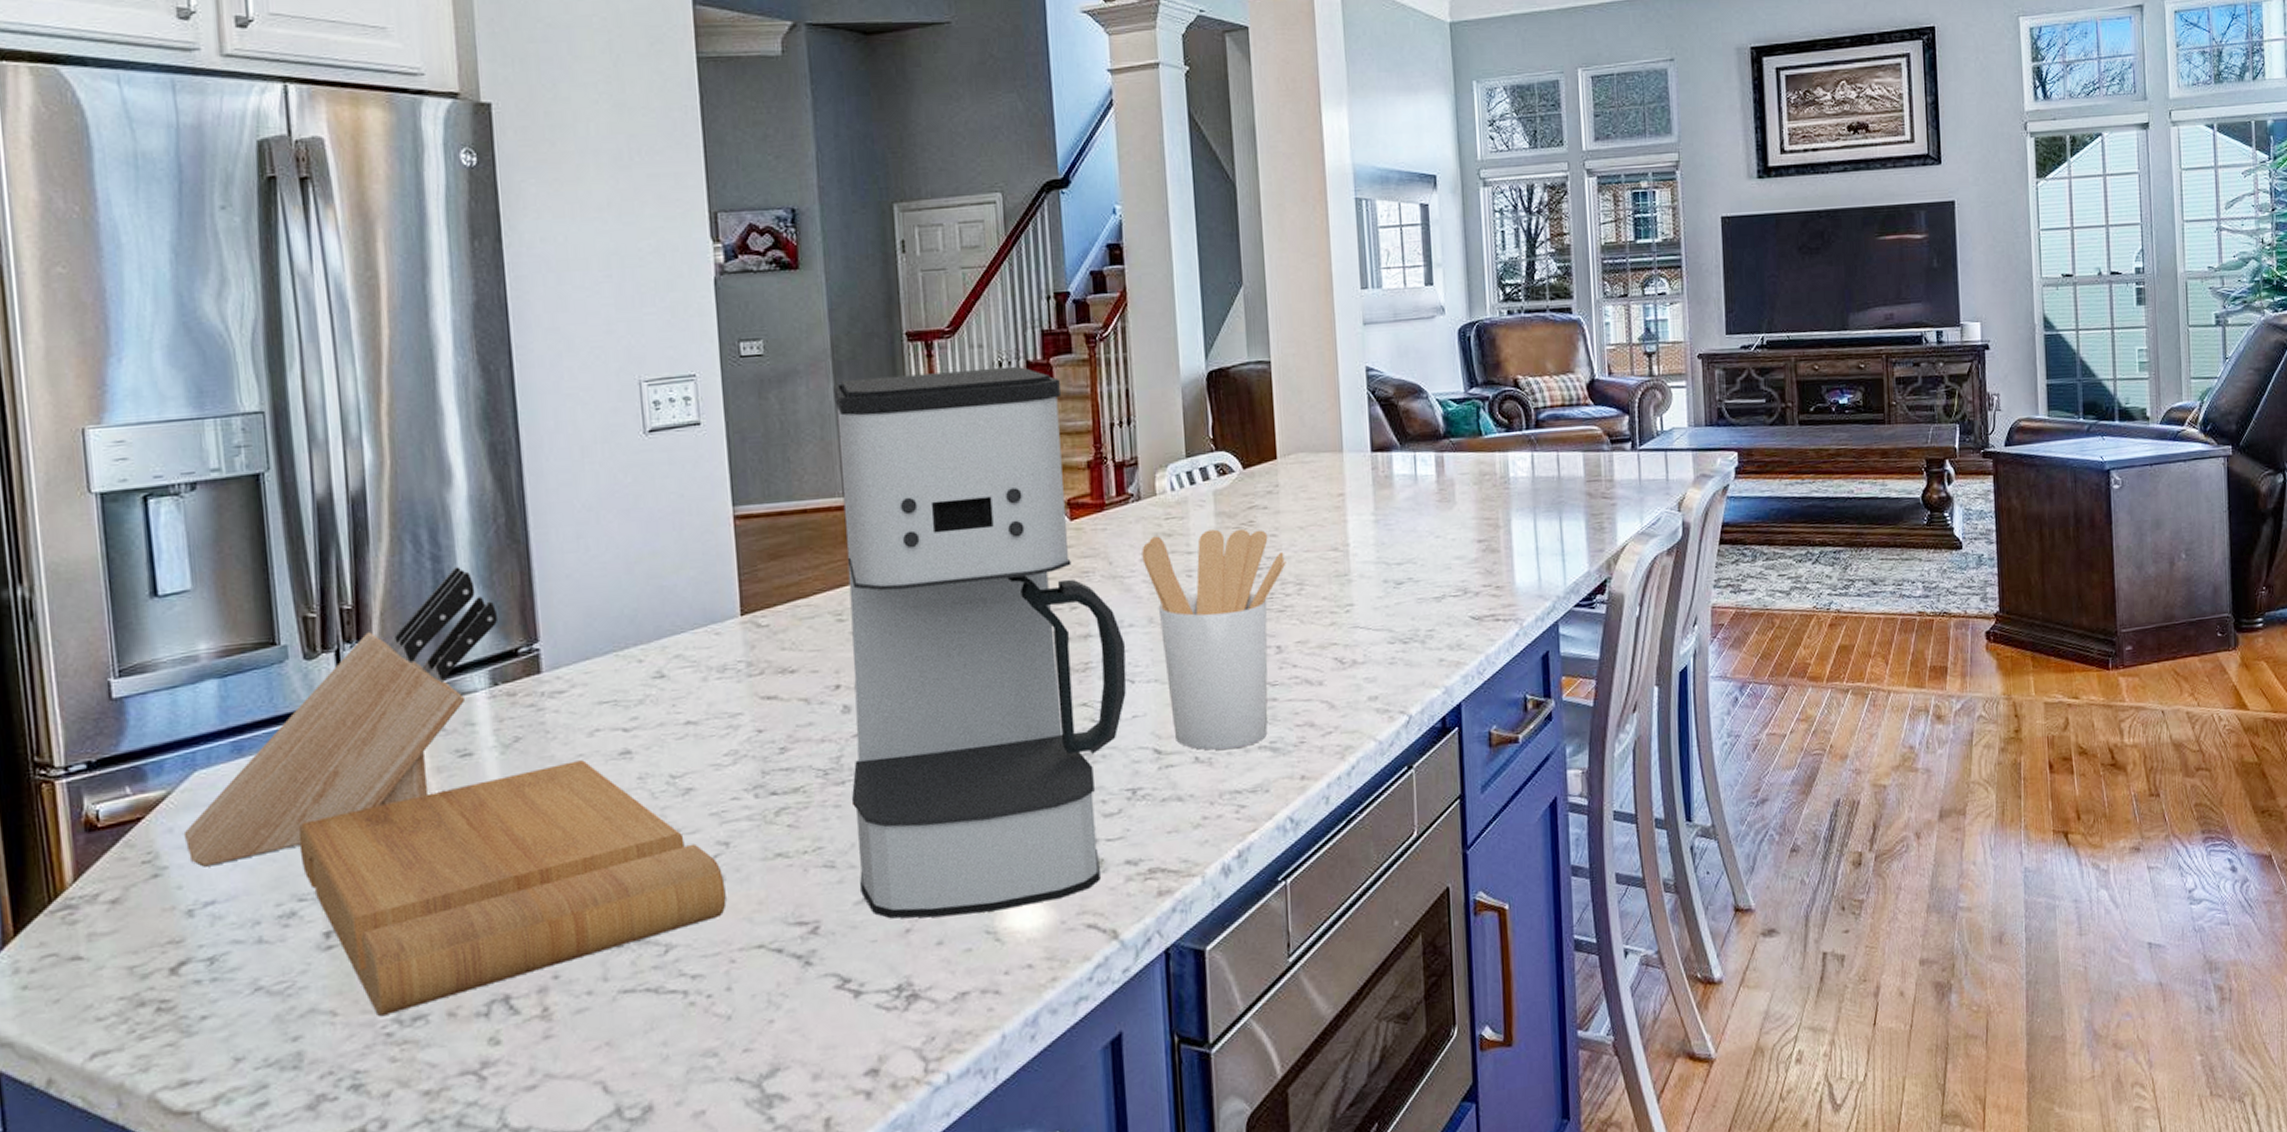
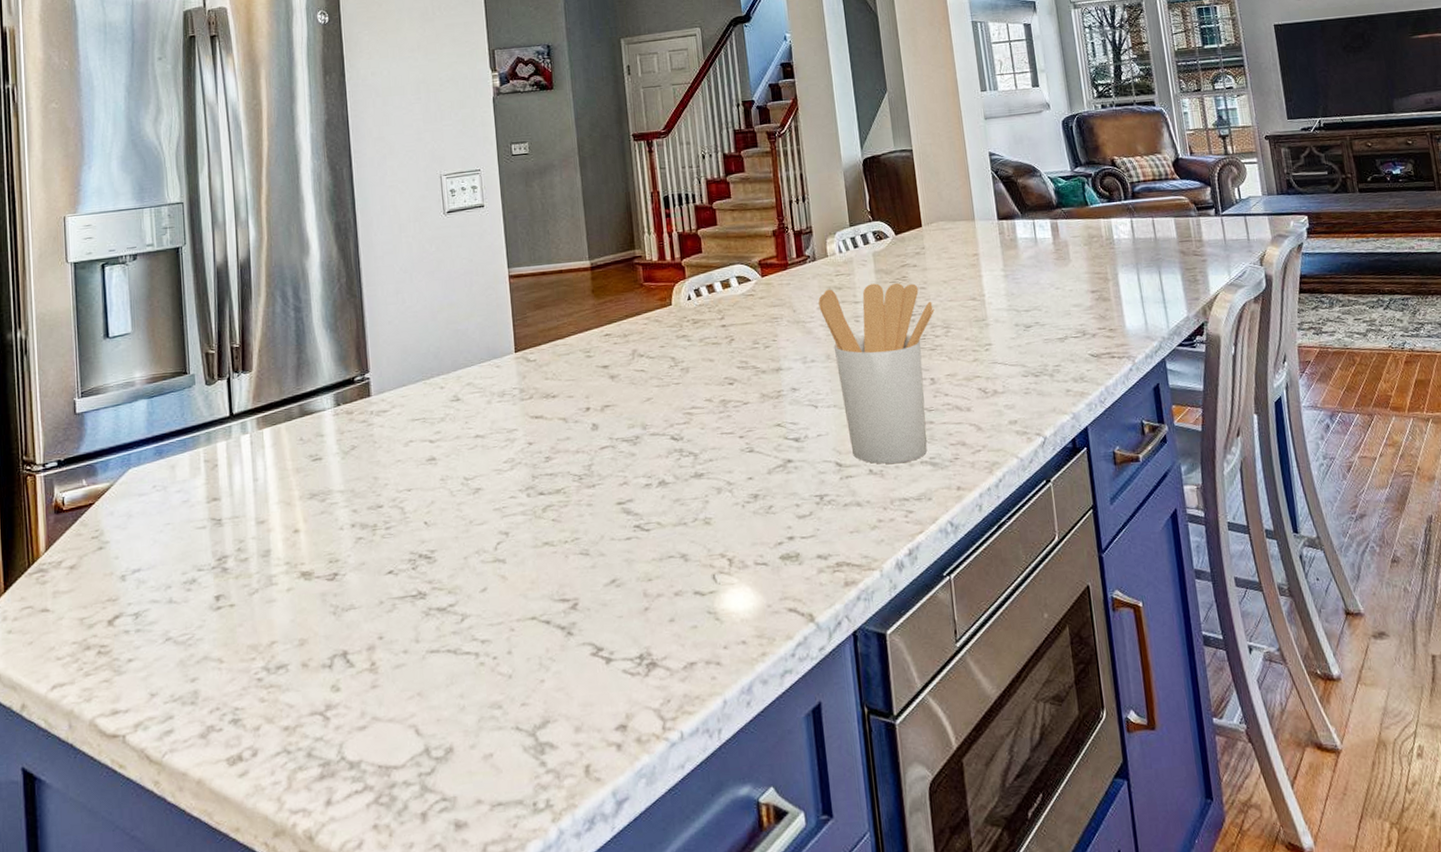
knife block: present [183,567,499,867] -> none [120,315,341,542]
cutting board: present [298,760,727,1016] -> none [199,465,507,664]
coffee maker: present [833,365,1127,919] -> none [580,157,811,599]

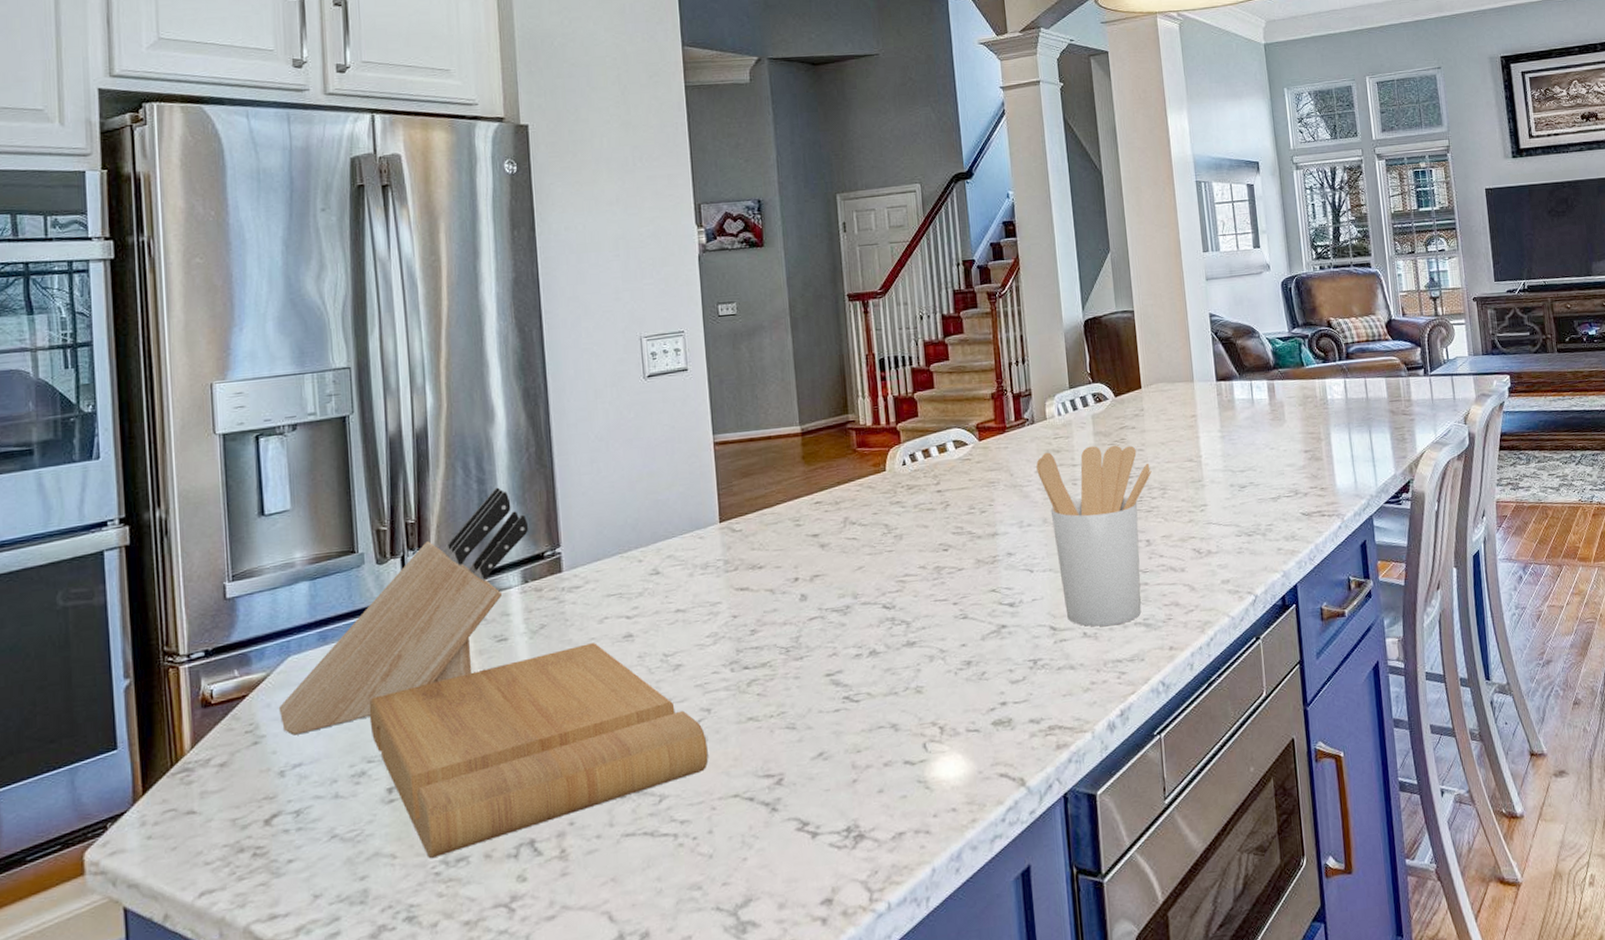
knife block: none [120,315,341,542] -> present [278,487,529,735]
cutting board: none [199,465,507,664] -> present [369,643,709,858]

